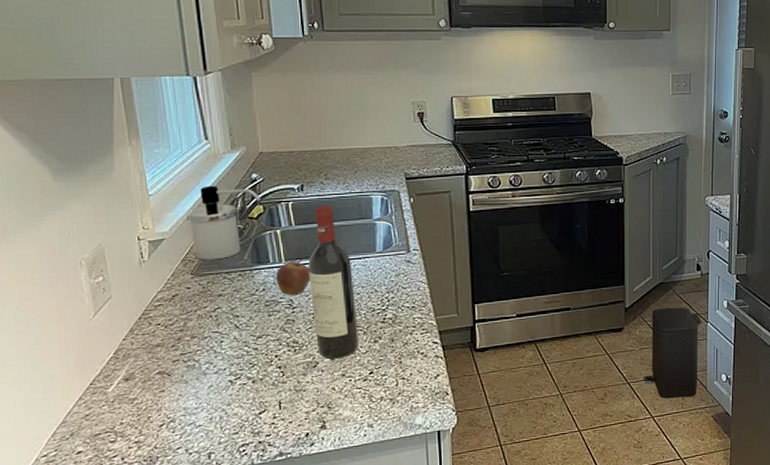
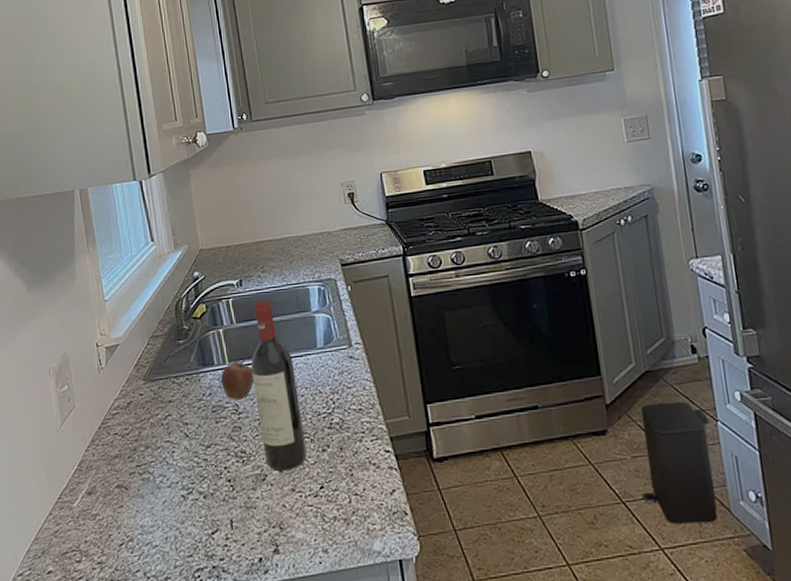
soap dispenser: present [187,186,261,260] -> none [138,287,203,365]

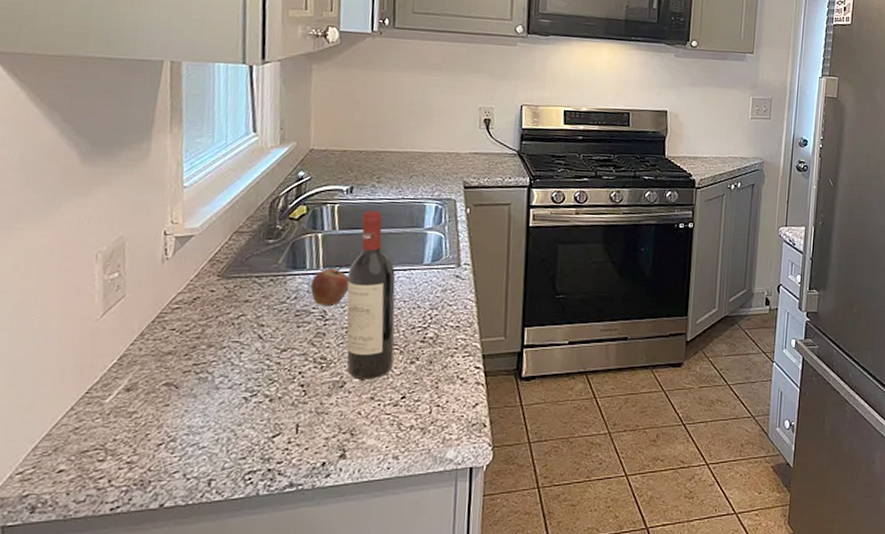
pedal bin: present [640,401,718,524] -> none [700,343,767,444]

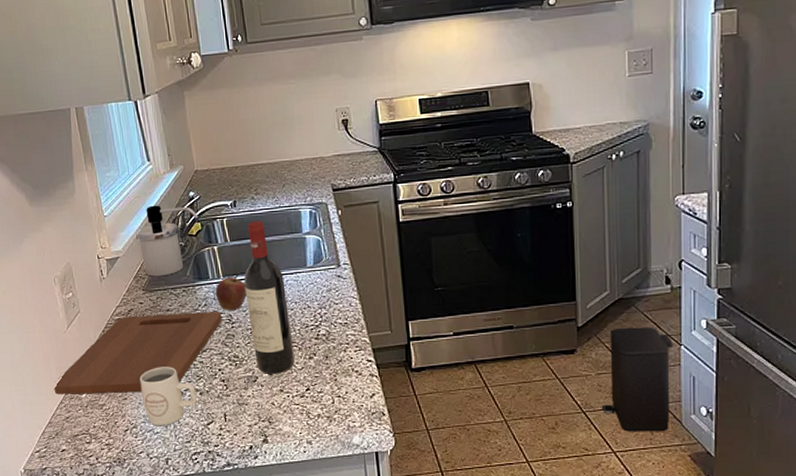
cutting board: none [64,305,314,399] -> present [54,312,222,394]
mug: none [190,367,266,438] -> present [139,366,198,425]
soap dispenser: none [221,181,306,262] -> present [136,205,199,277]
pedal bin: none [700,343,767,444] -> present [601,327,673,432]

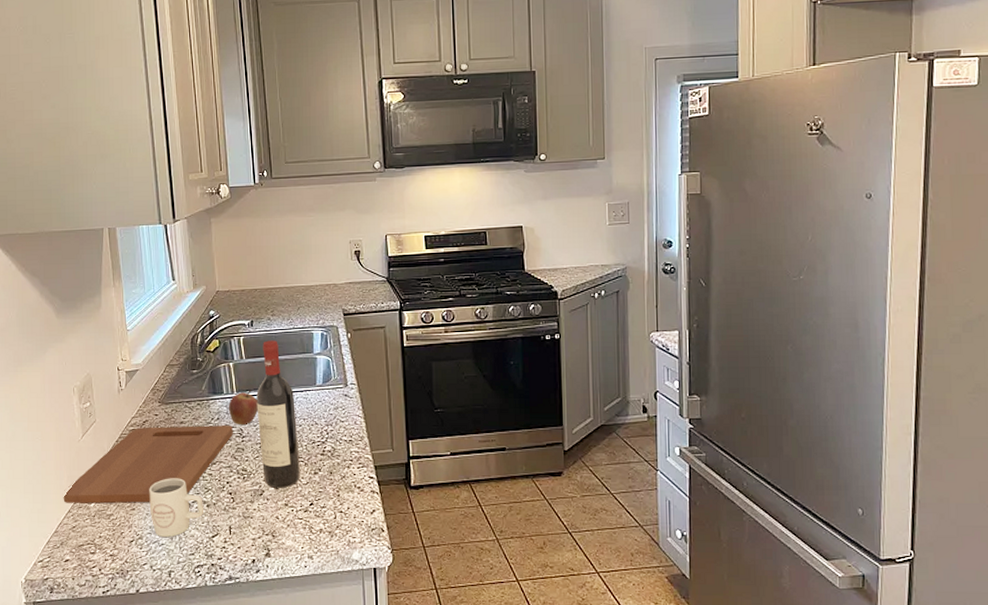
soap dispenser: present [136,205,199,277] -> none [156,322,217,390]
pedal bin: present [601,327,673,432] -> none [585,452,650,553]

